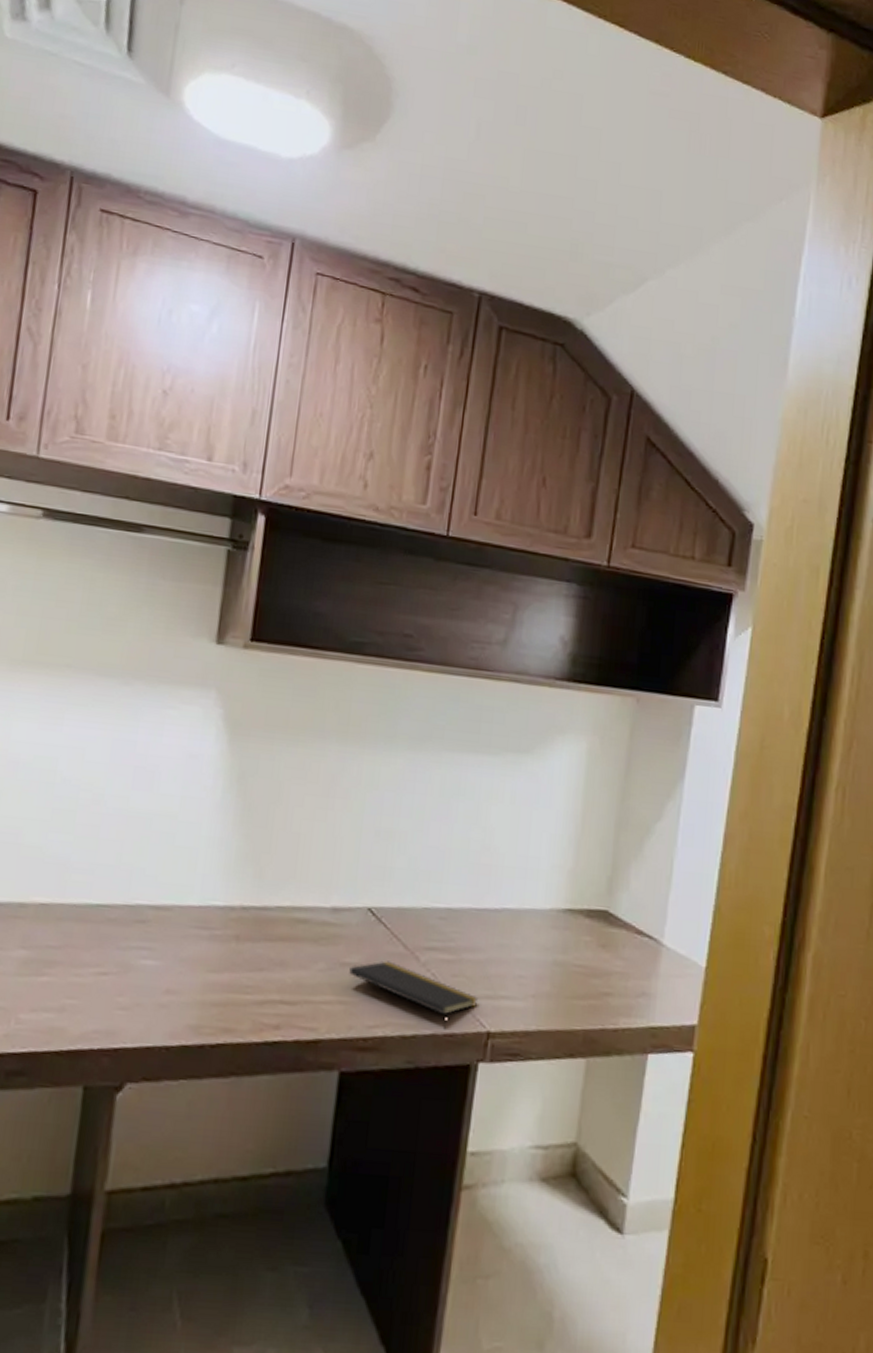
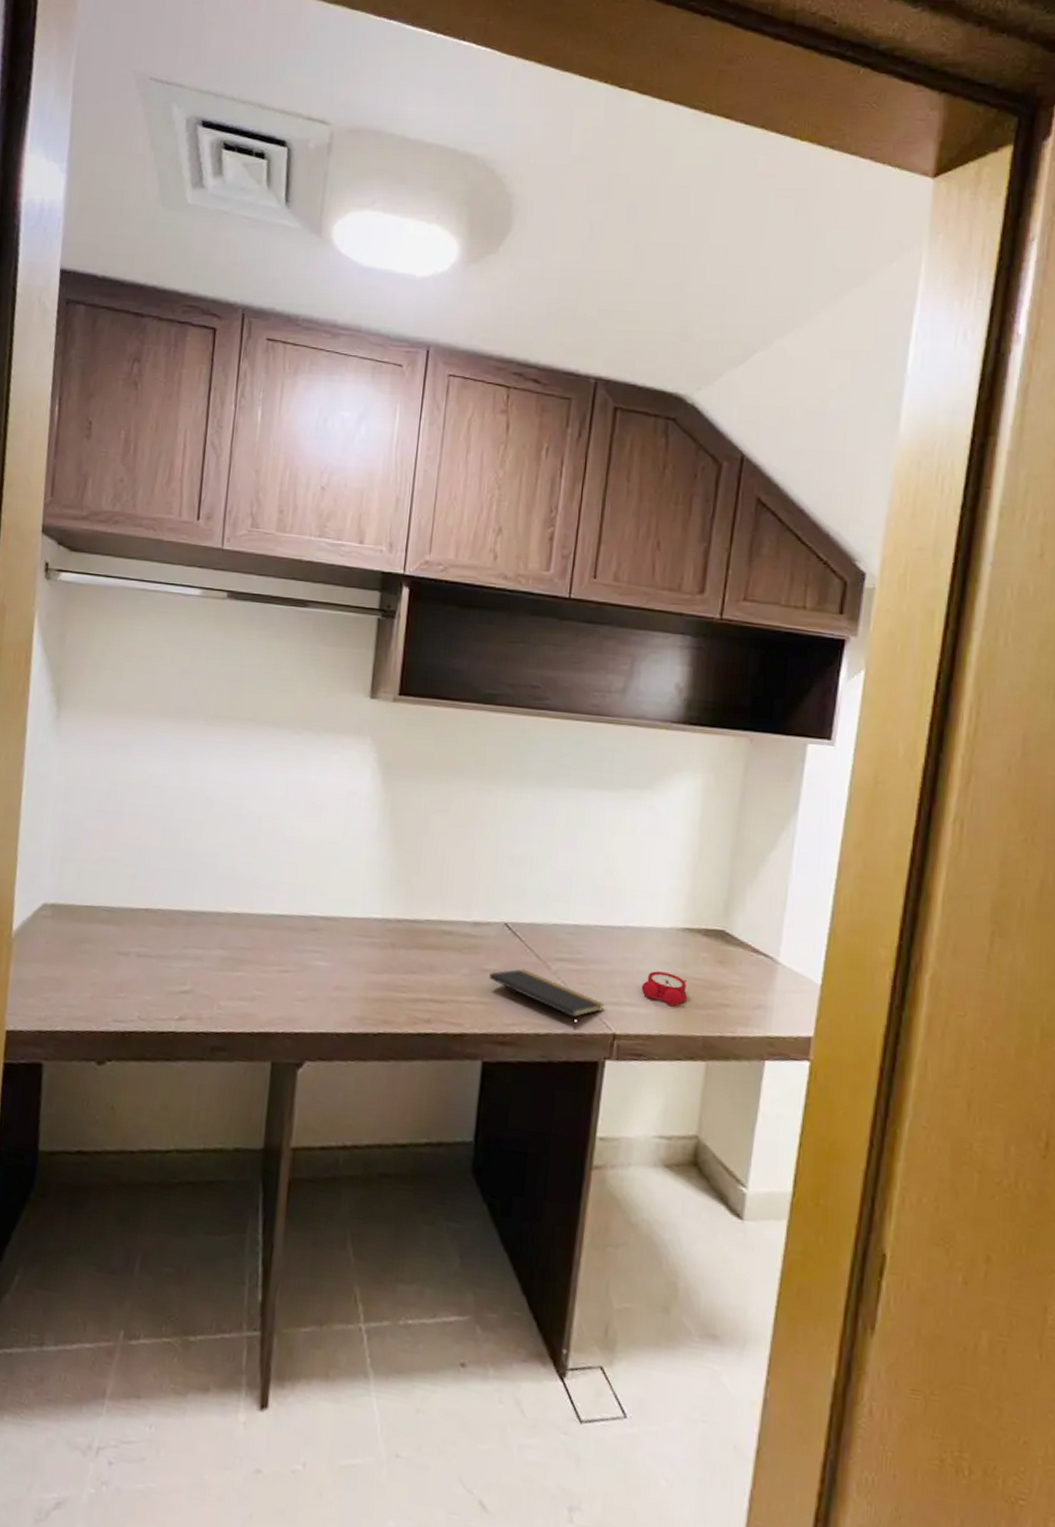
alarm clock: none [518,958,569,998] -> present [641,971,688,1007]

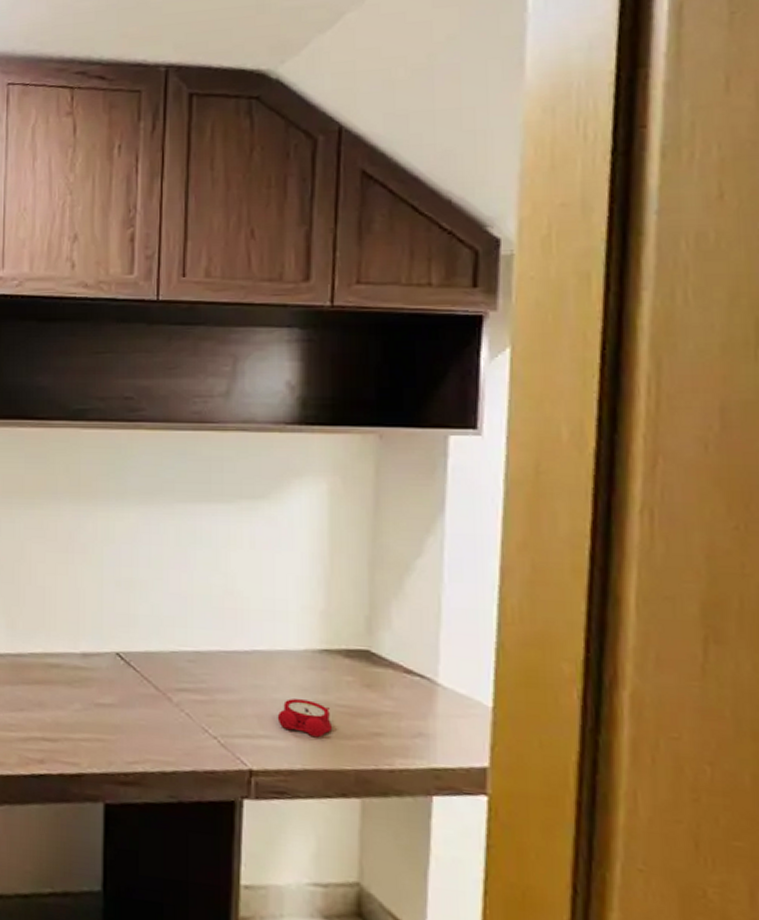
notepad: present [489,968,605,1030] -> none [104,701,237,767]

